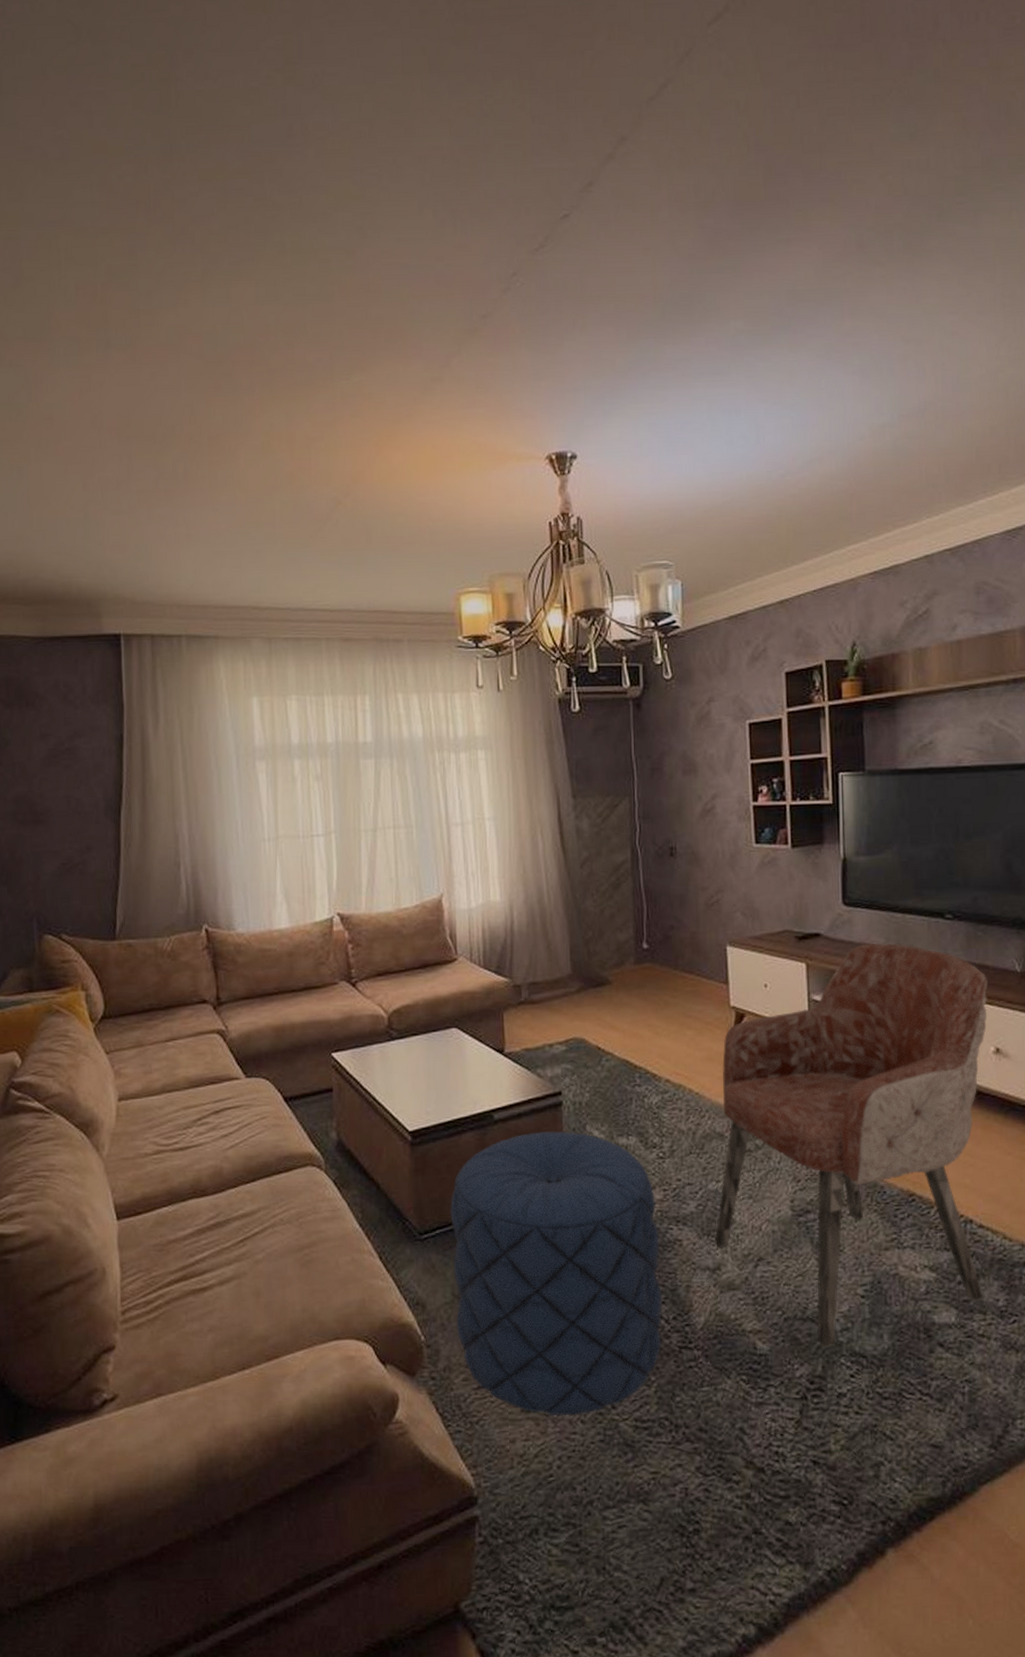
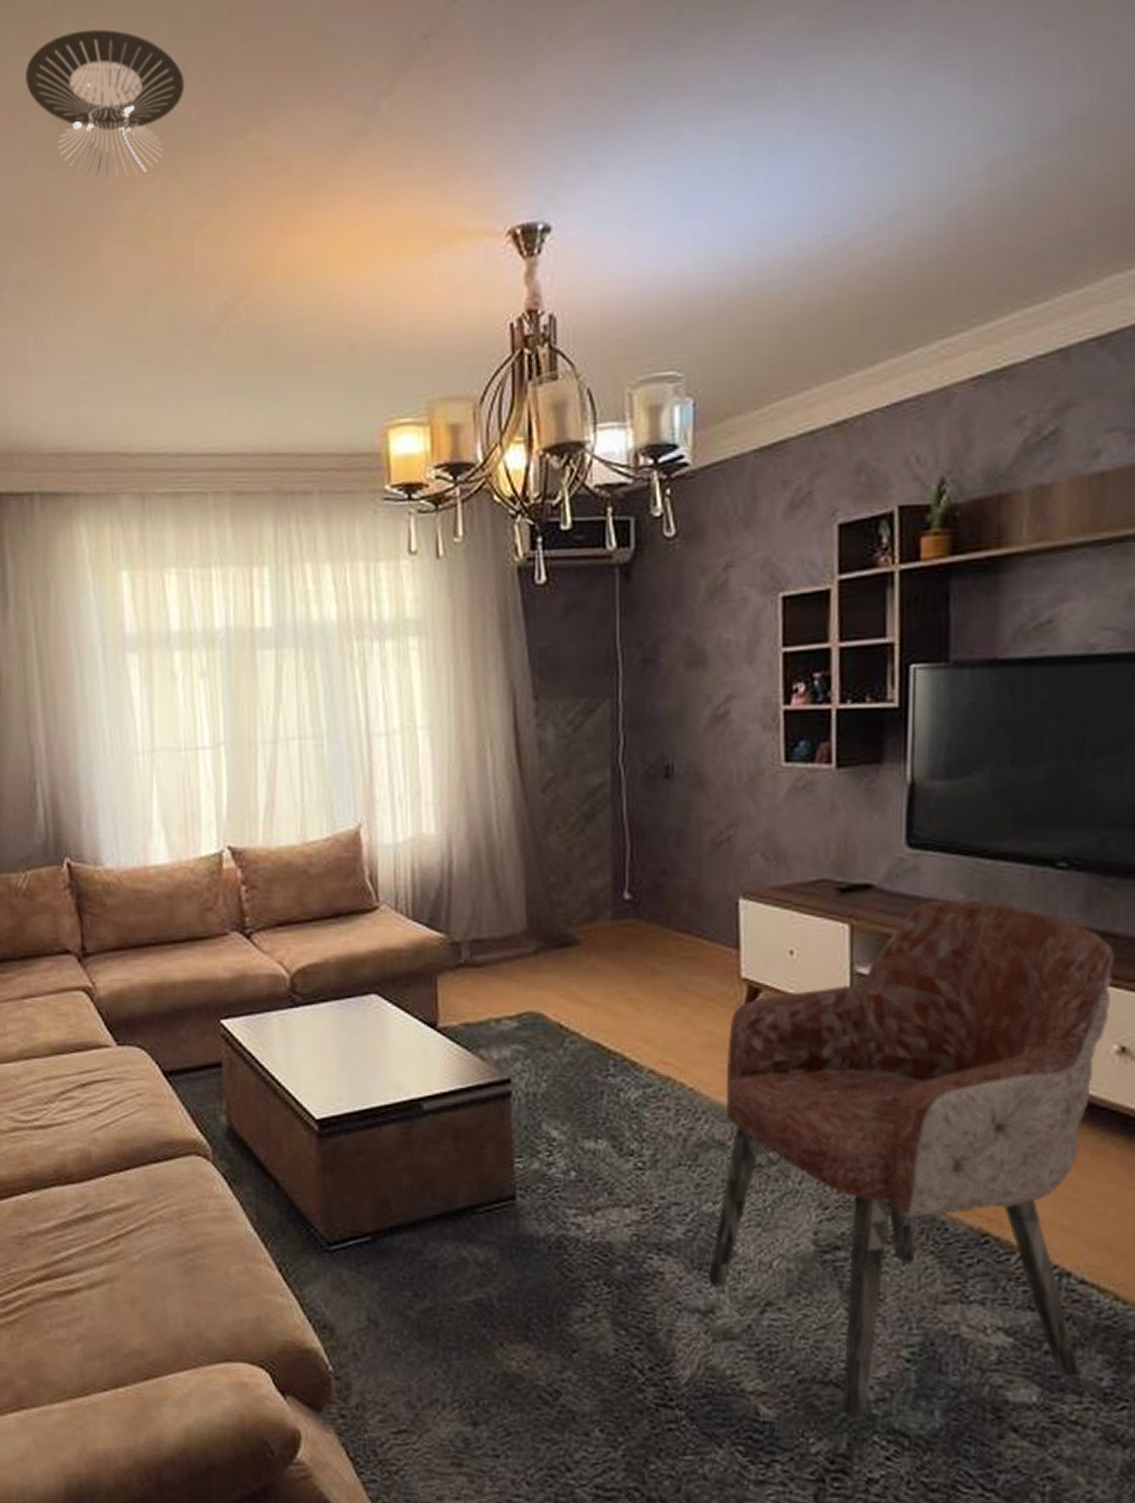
recessed light: none [179,293,304,402] -> present [25,29,185,178]
pouf: present [449,1131,663,1416] -> none [365,1128,636,1475]

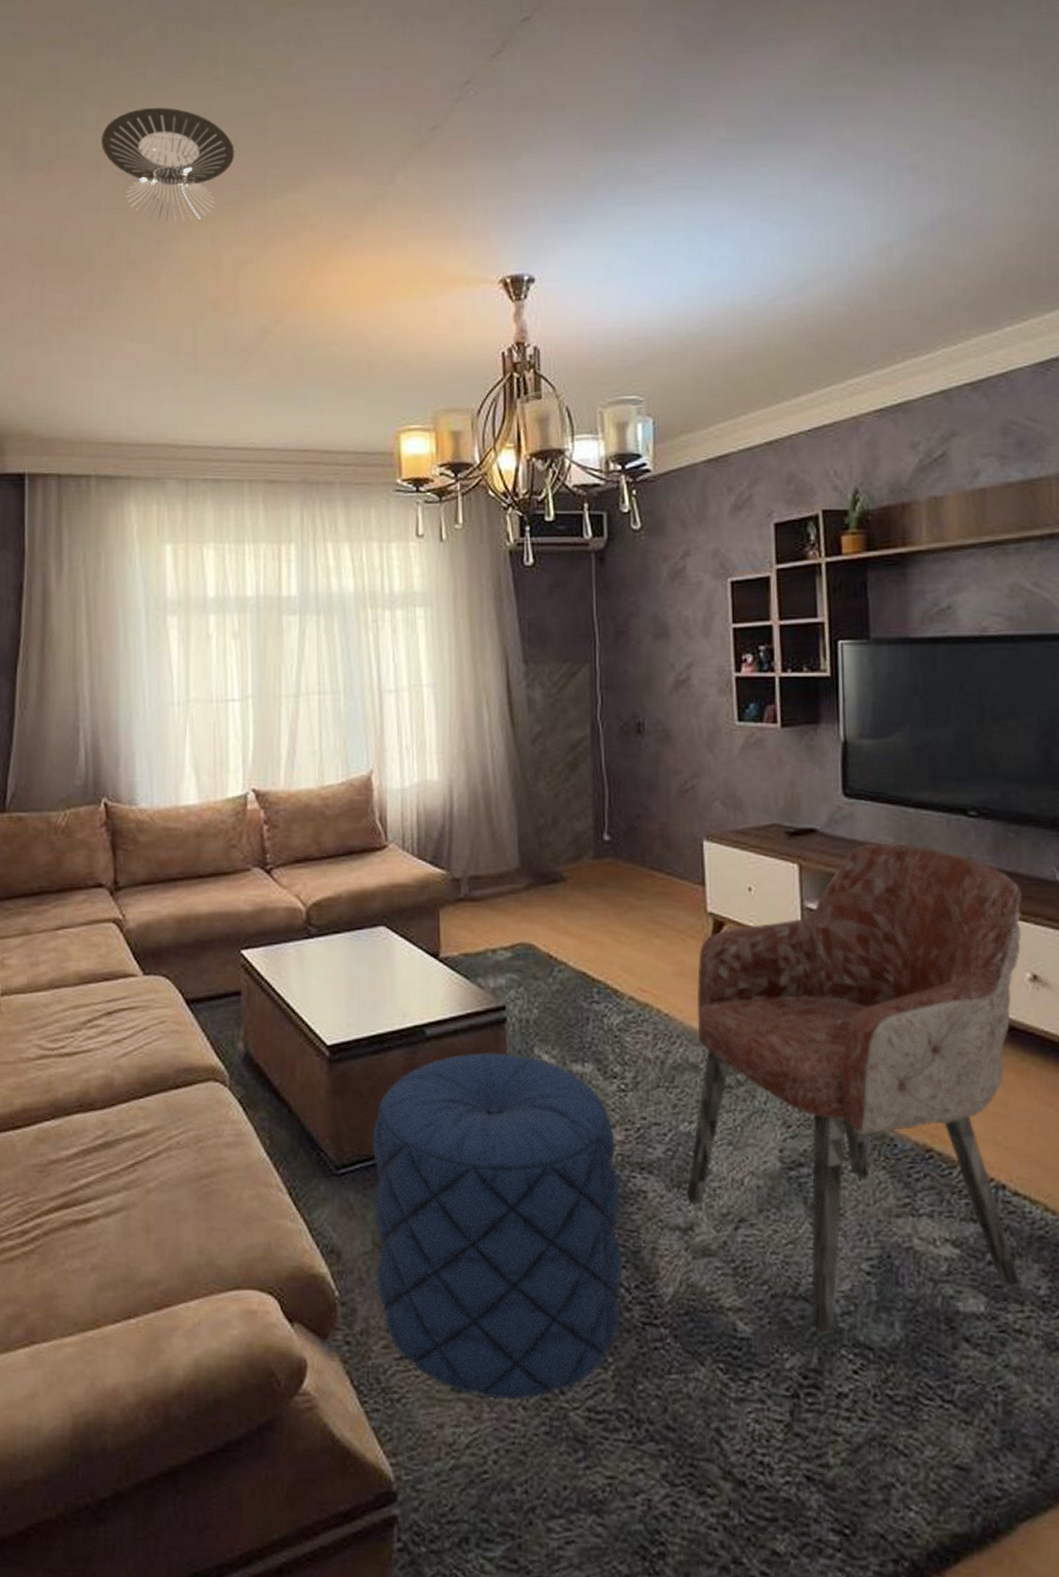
pouf: none [365,1128,636,1475] -> present [372,1053,623,1400]

